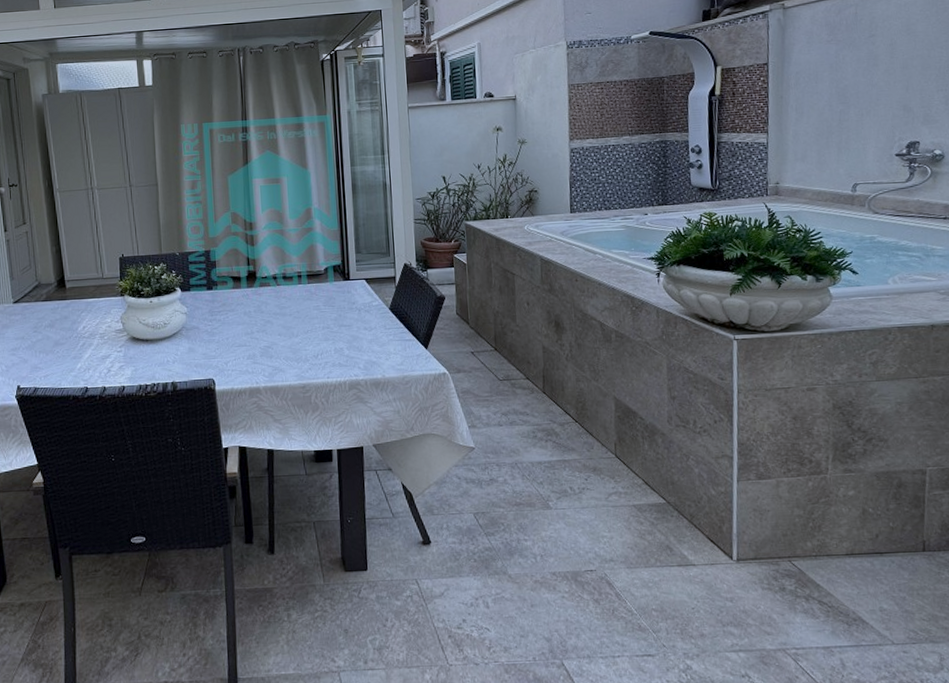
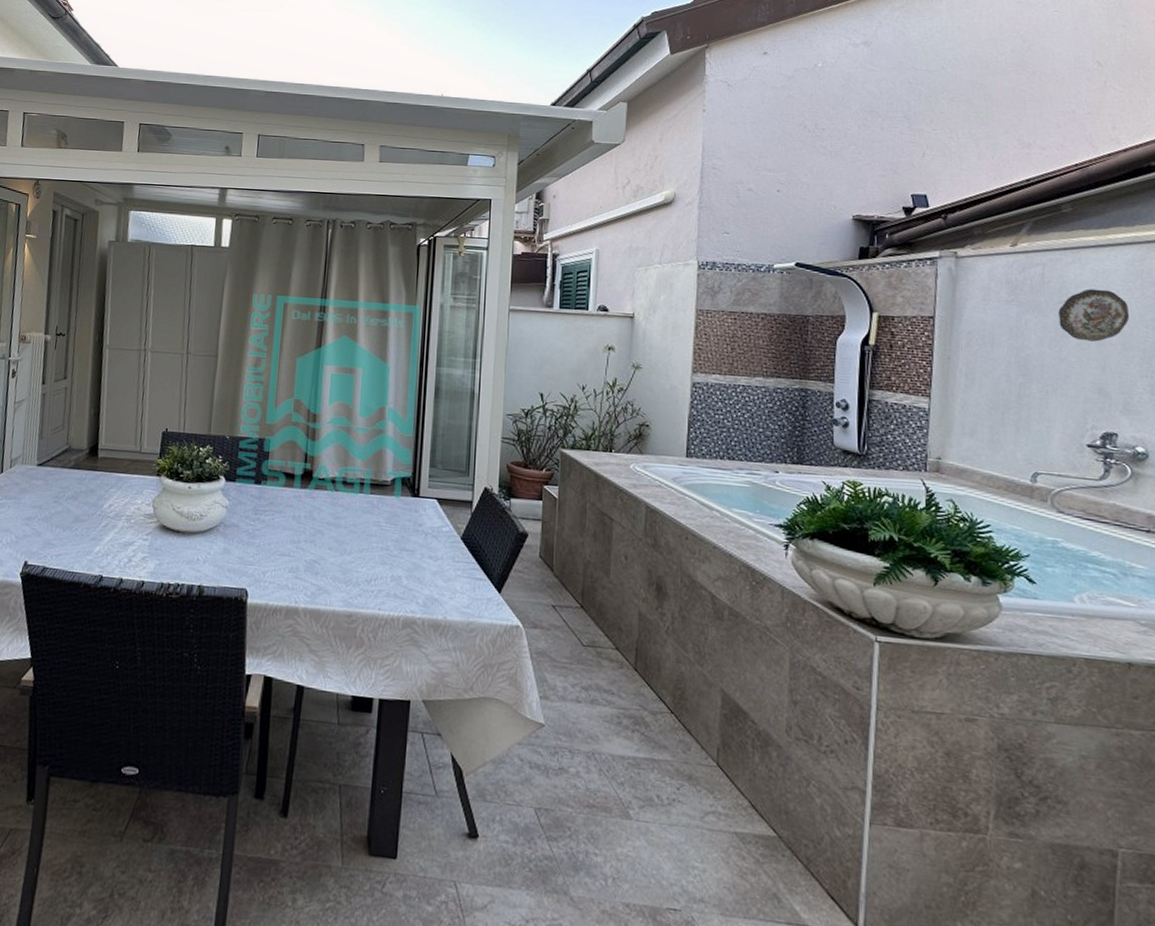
decorative plate: none [869,20,928,67] -> present [1058,288,1130,342]

